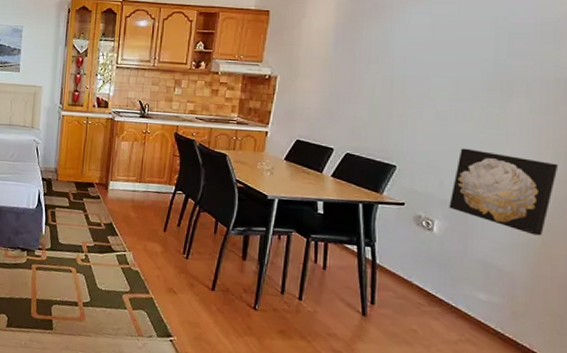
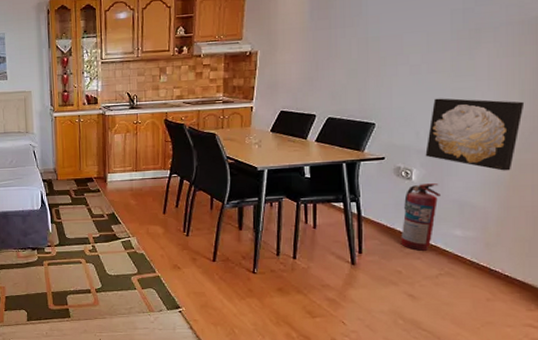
fire extinguisher: none [418,237,464,312] -> present [400,183,440,251]

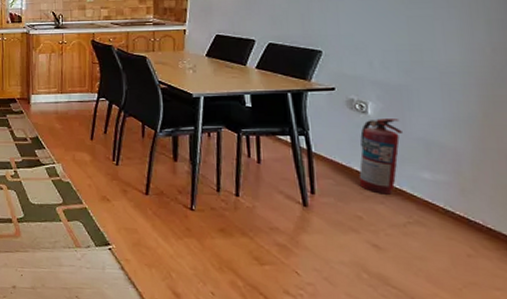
wall art: present [425,98,525,171] -> none [381,26,493,108]

